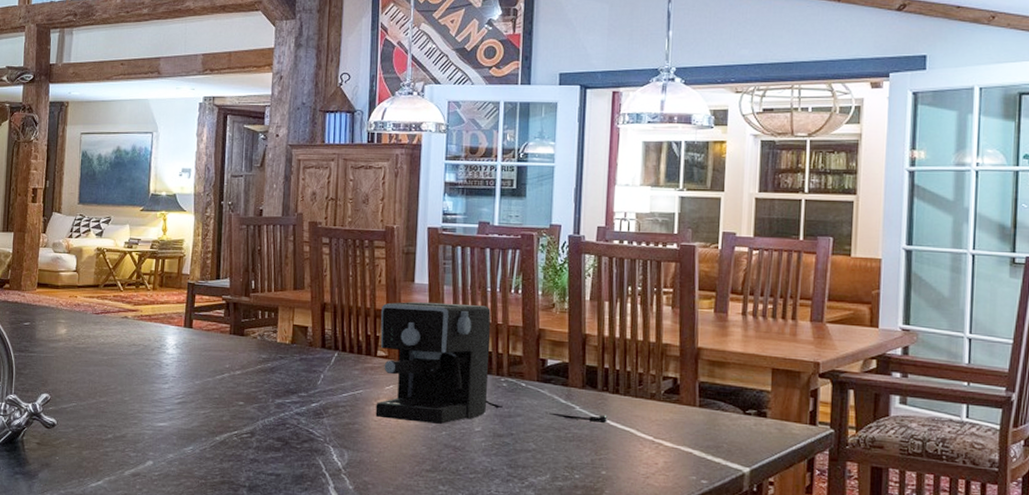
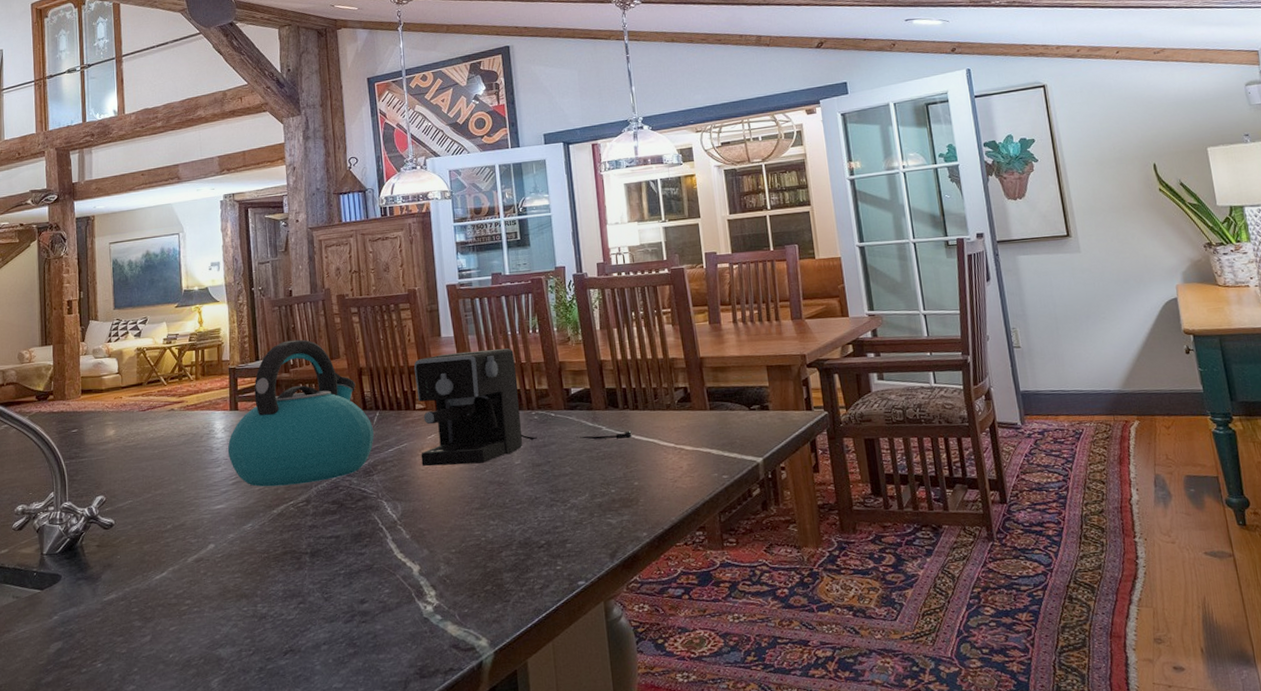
kettle: none [177,263,330,415] -> present [227,339,374,487]

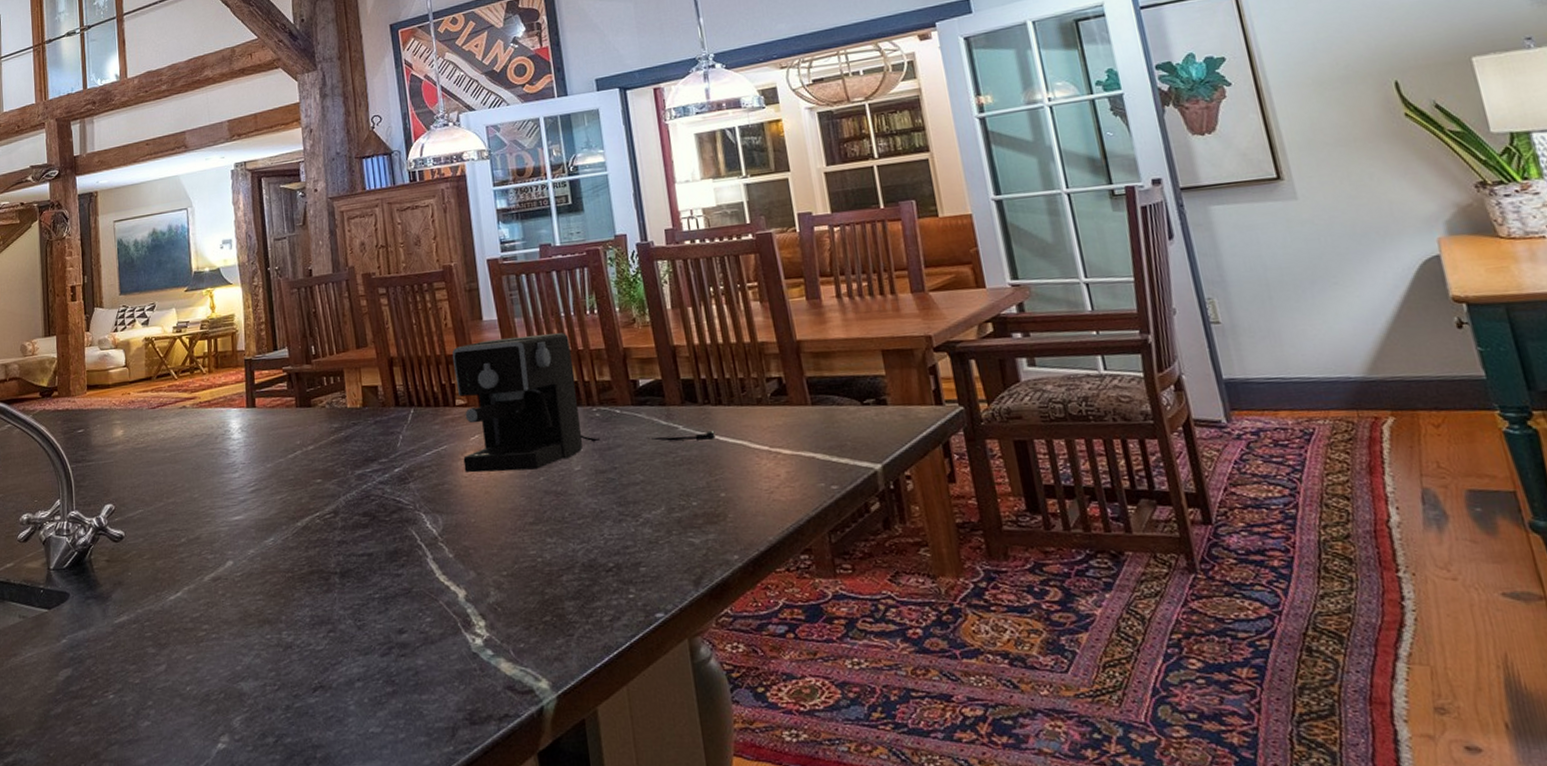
kettle: present [227,339,374,487] -> none [245,325,409,496]

